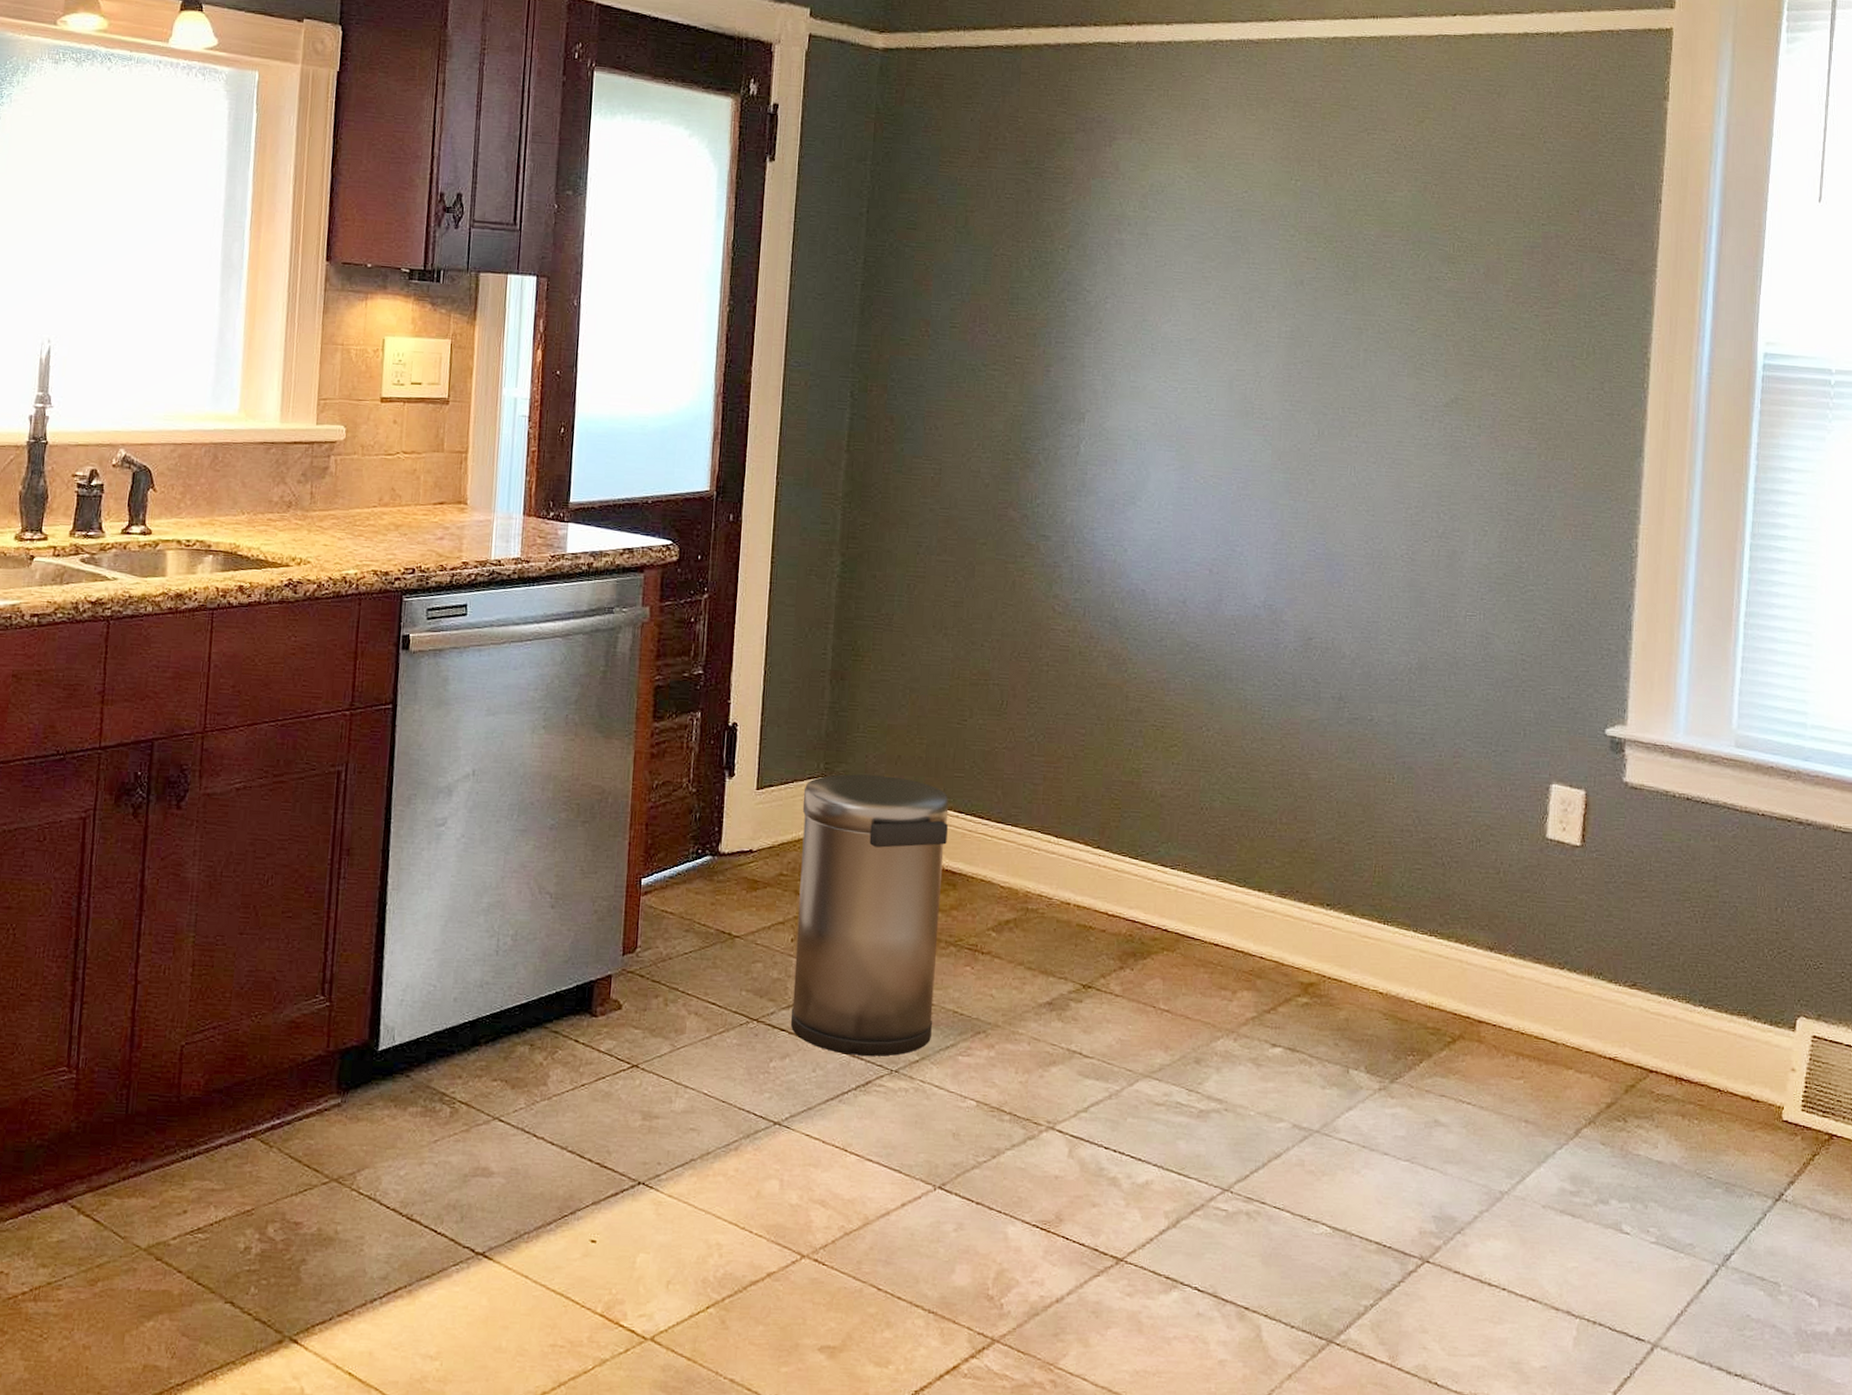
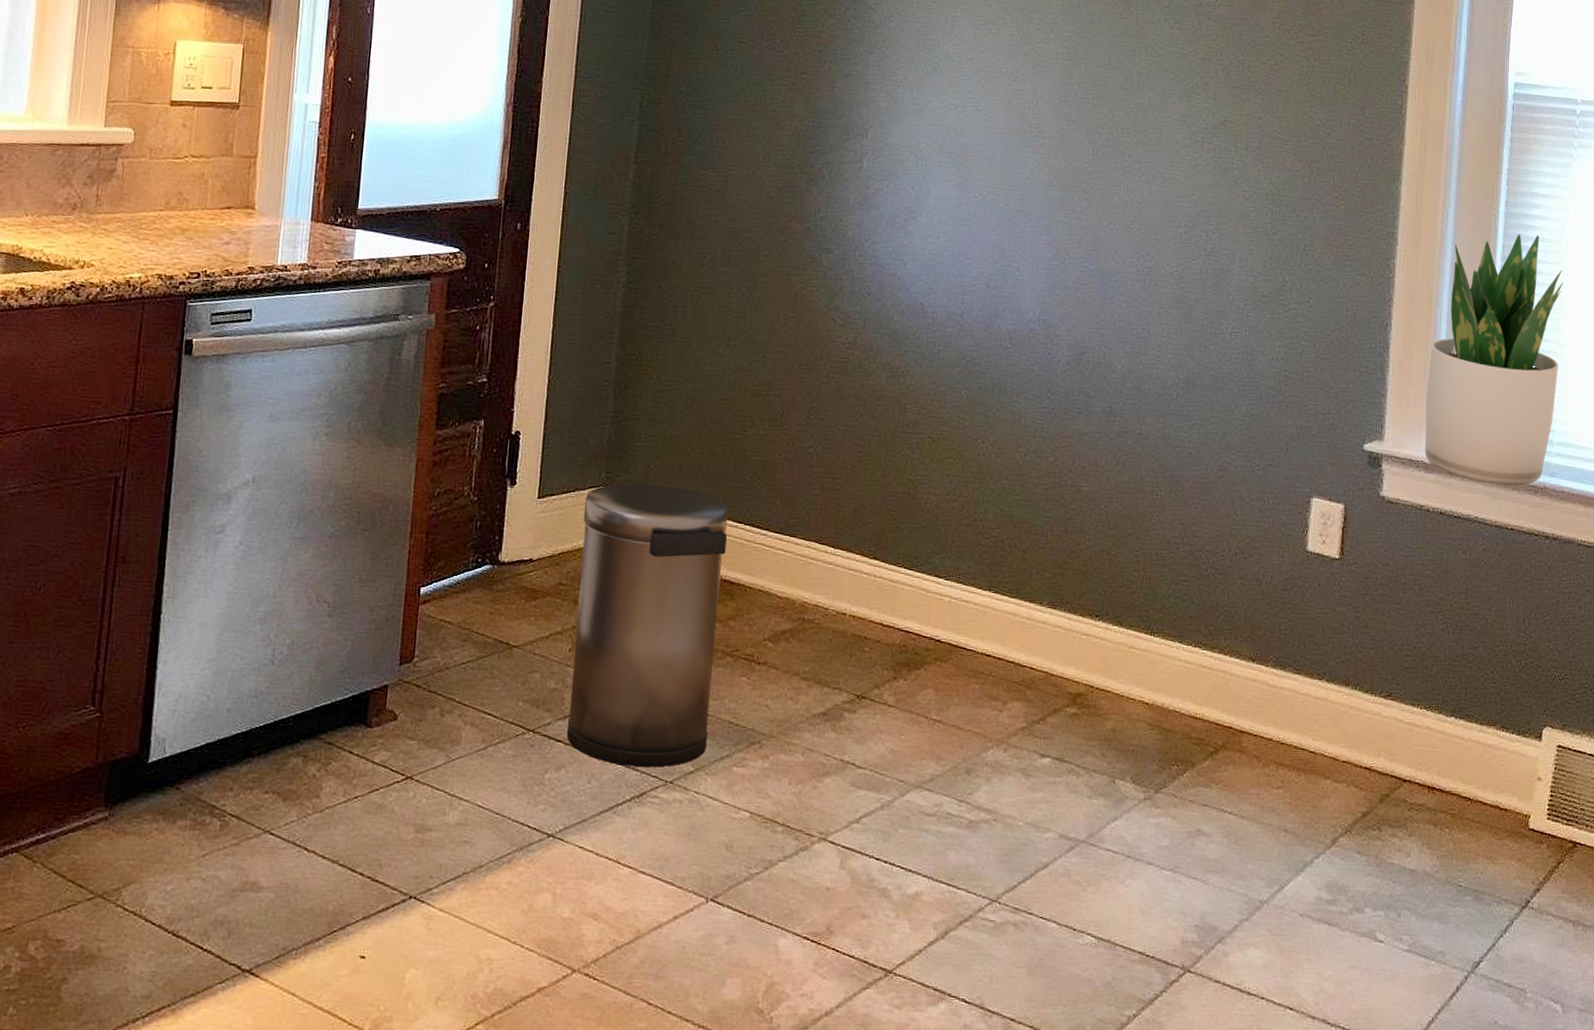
planter: none [1670,510,1817,770] -> present [1424,234,1563,486]

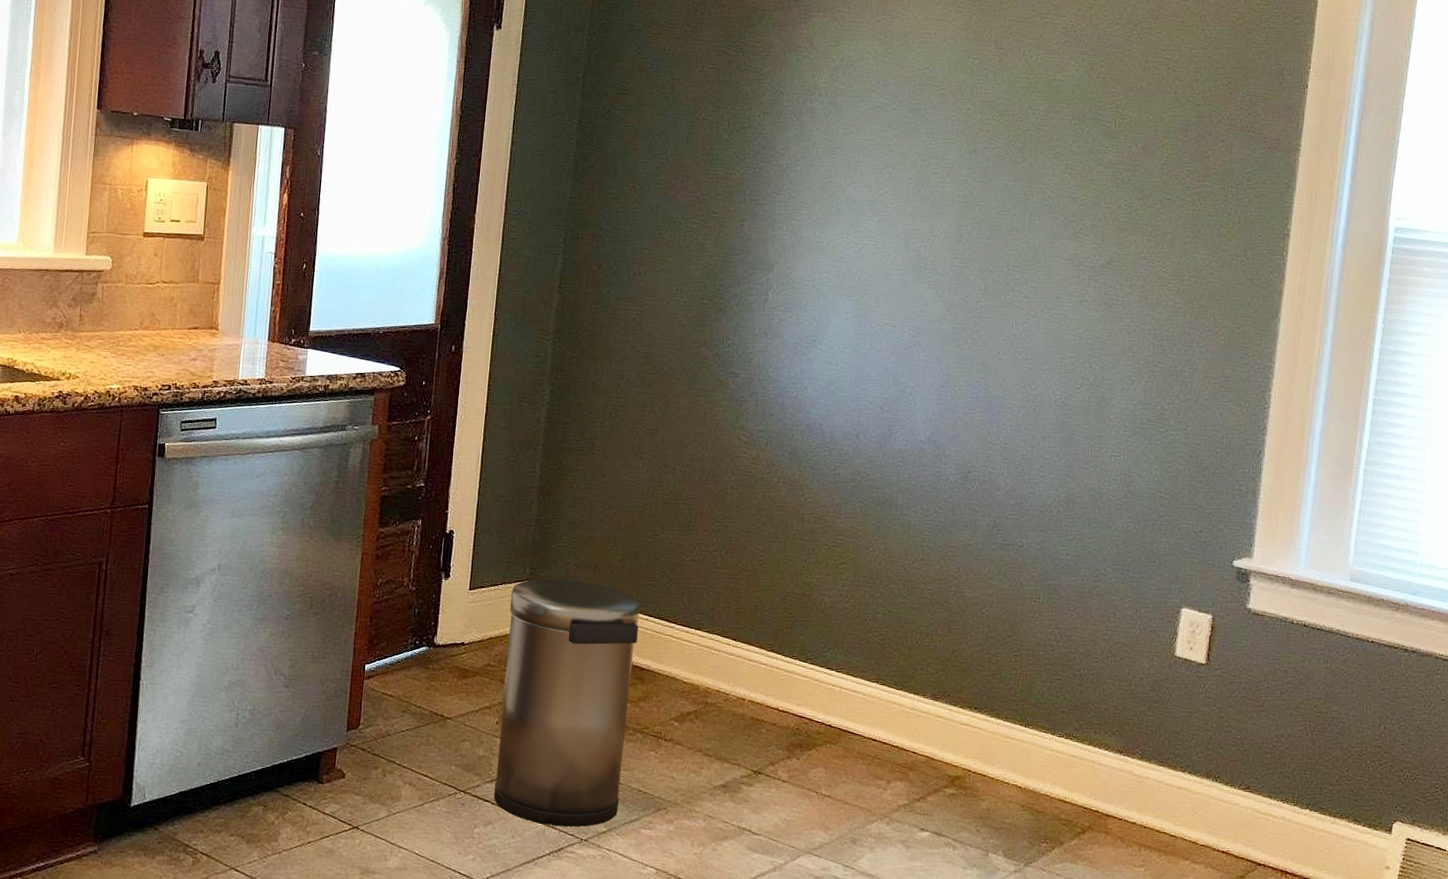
planter: present [1424,234,1563,486] -> none [1291,369,1434,602]

